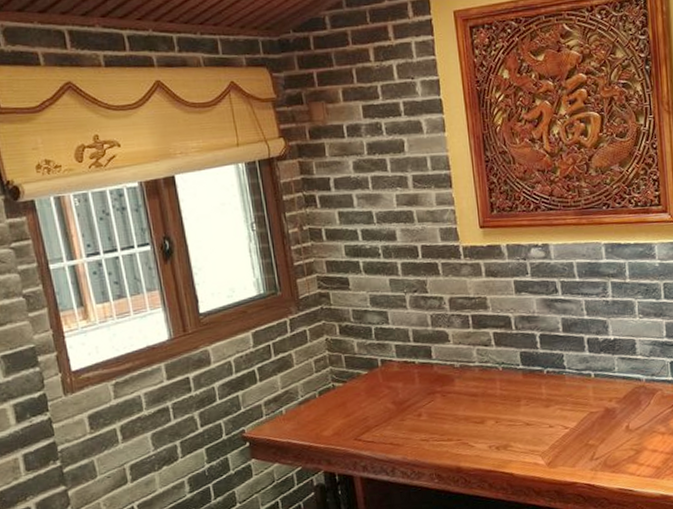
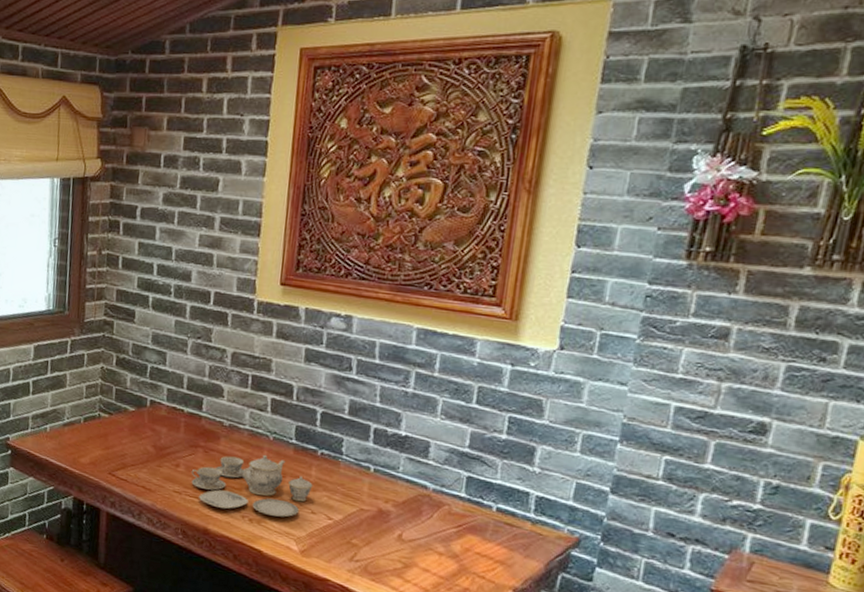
tea set: none [433,385,546,445] -> present [191,454,313,517]

